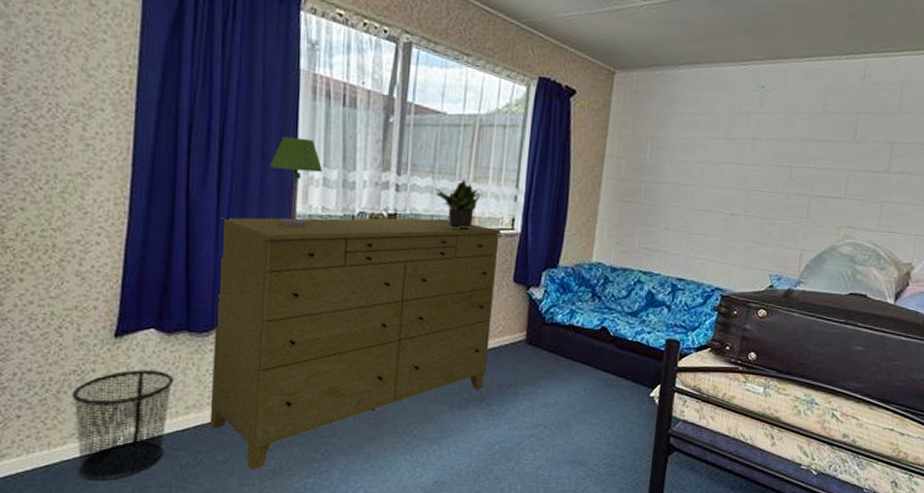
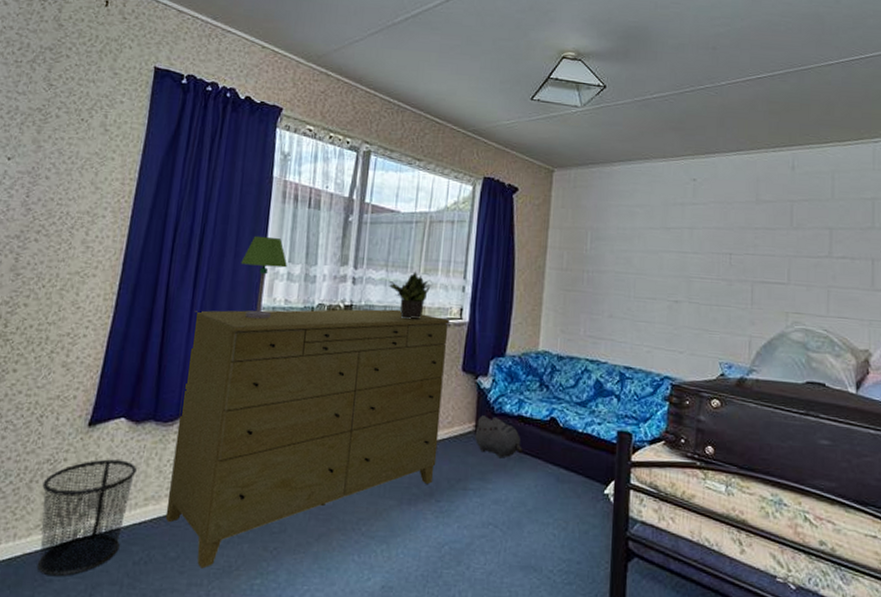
plush toy: none [525,325,573,365] -> present [474,415,522,458]

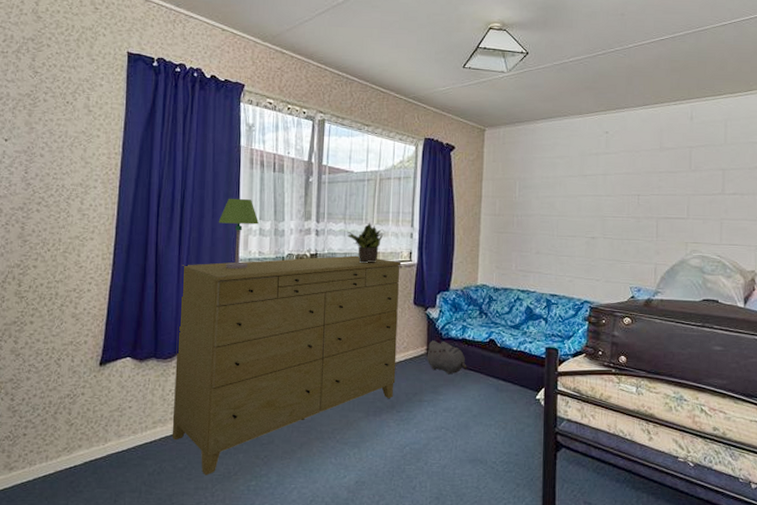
waste bin: present [36,459,137,577] -> none [66,392,144,488]

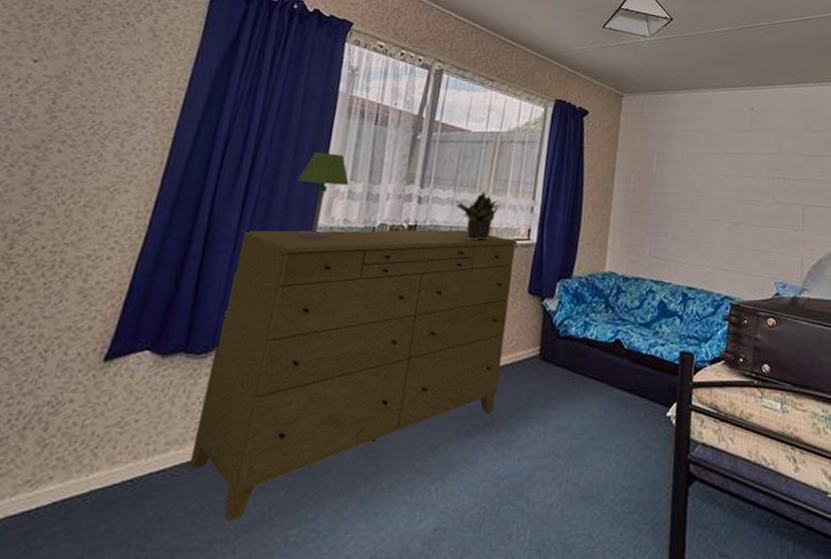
plush toy: present [426,340,467,375] -> none [538,339,587,383]

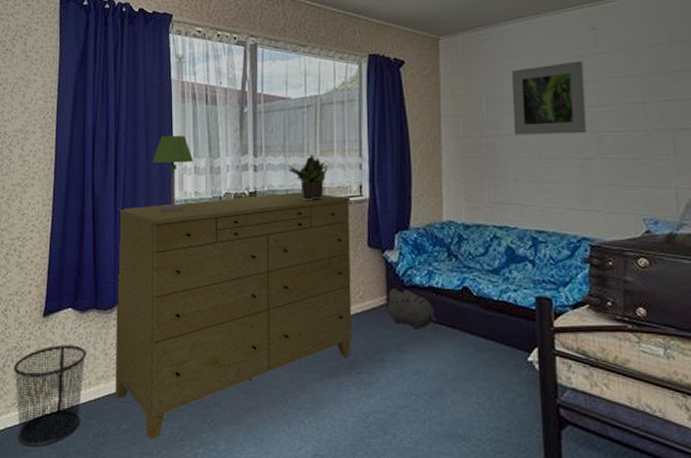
waste bin: none [21,398,160,543] -> present [13,344,87,447]
plush toy: none [538,339,587,383] -> present [385,289,437,330]
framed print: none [678,134,741,200] -> present [511,61,587,135]

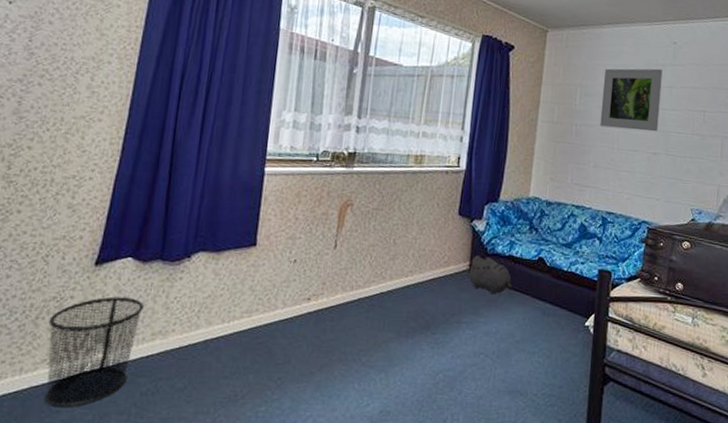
dresser: present [115,192,352,440] -> none [172,155,448,398]
table lamp: present [152,135,193,212] -> none [247,85,293,165]
potted plant: present [287,153,329,200] -> none [390,121,432,167]

